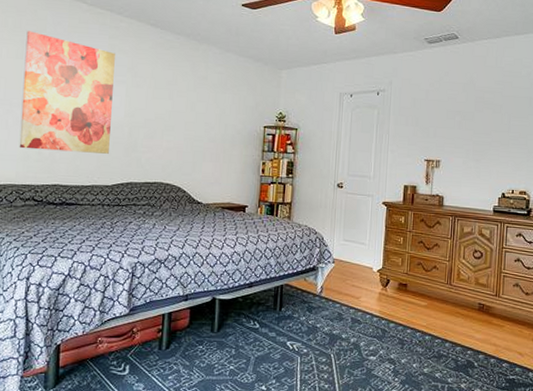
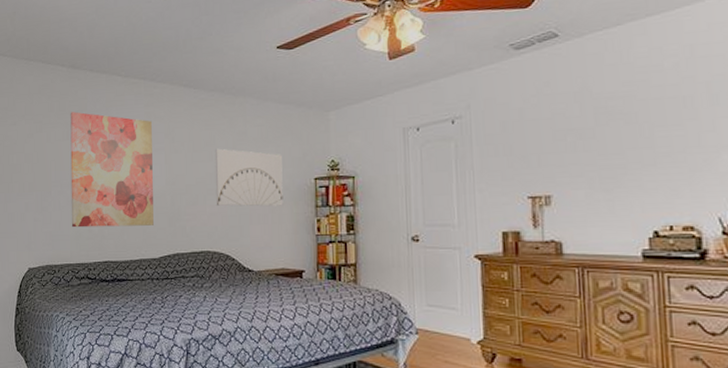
wall art: none [172,88,237,148] -> present [214,148,283,207]

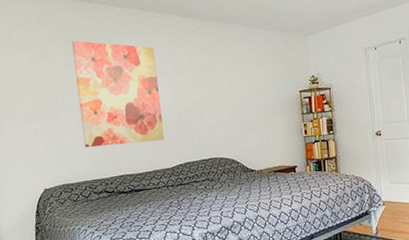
wall art: present [214,148,283,207] -> none [213,69,276,119]

